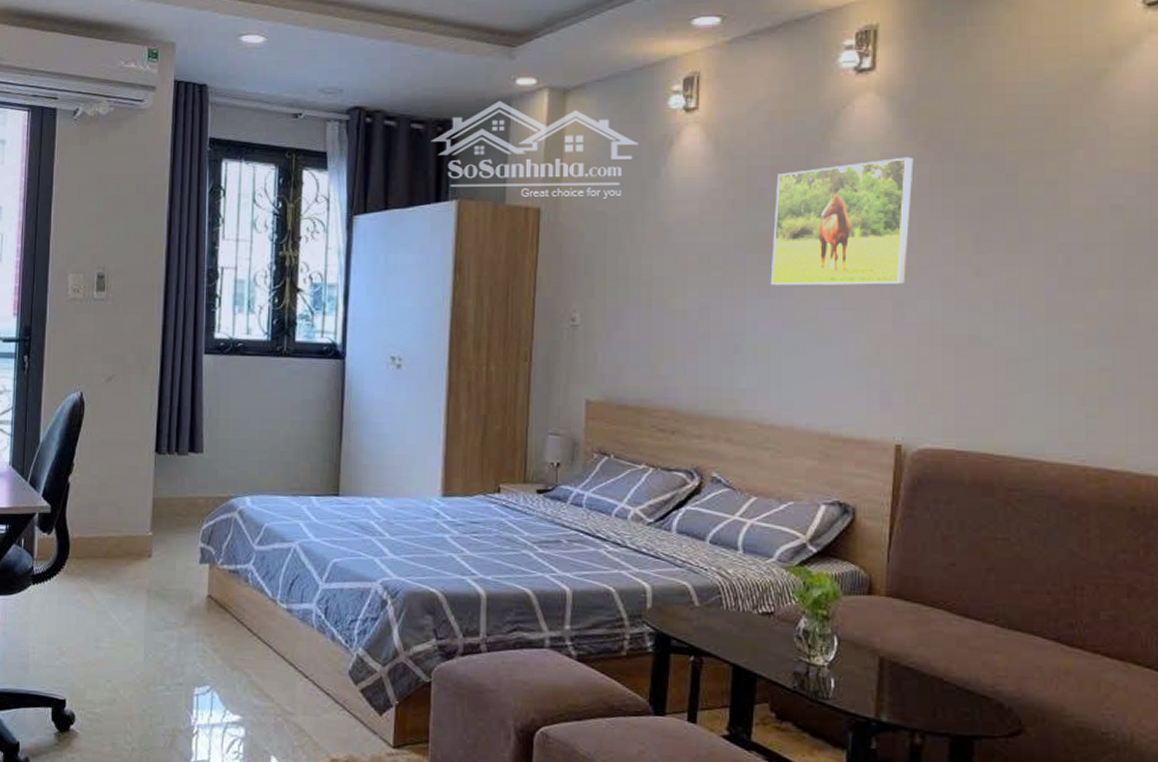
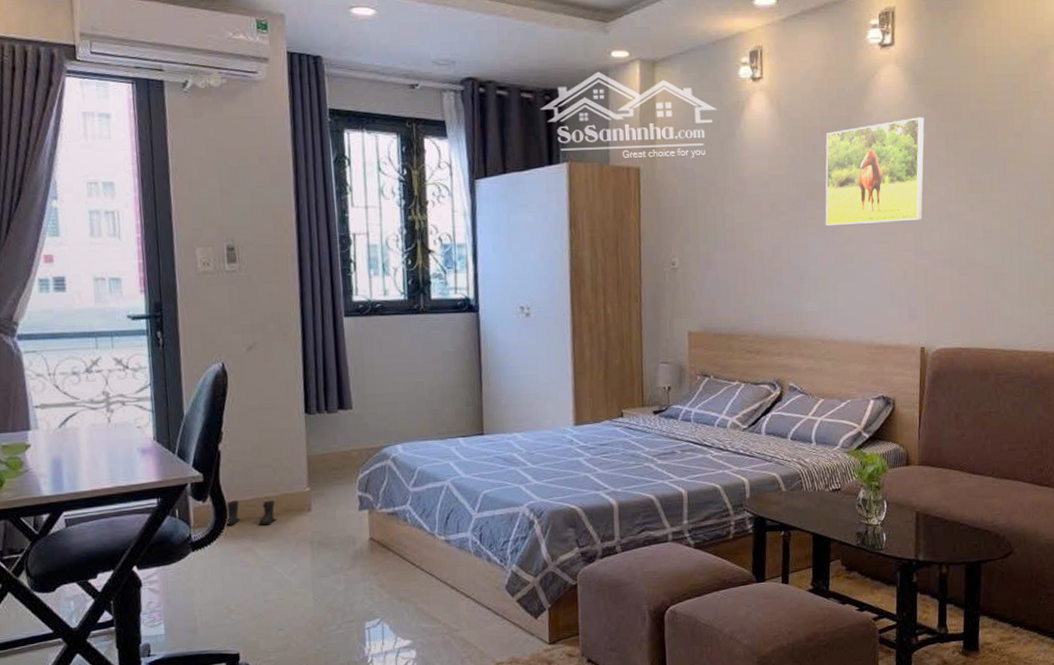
boots: none [66,536,117,567] -> present [224,500,277,526]

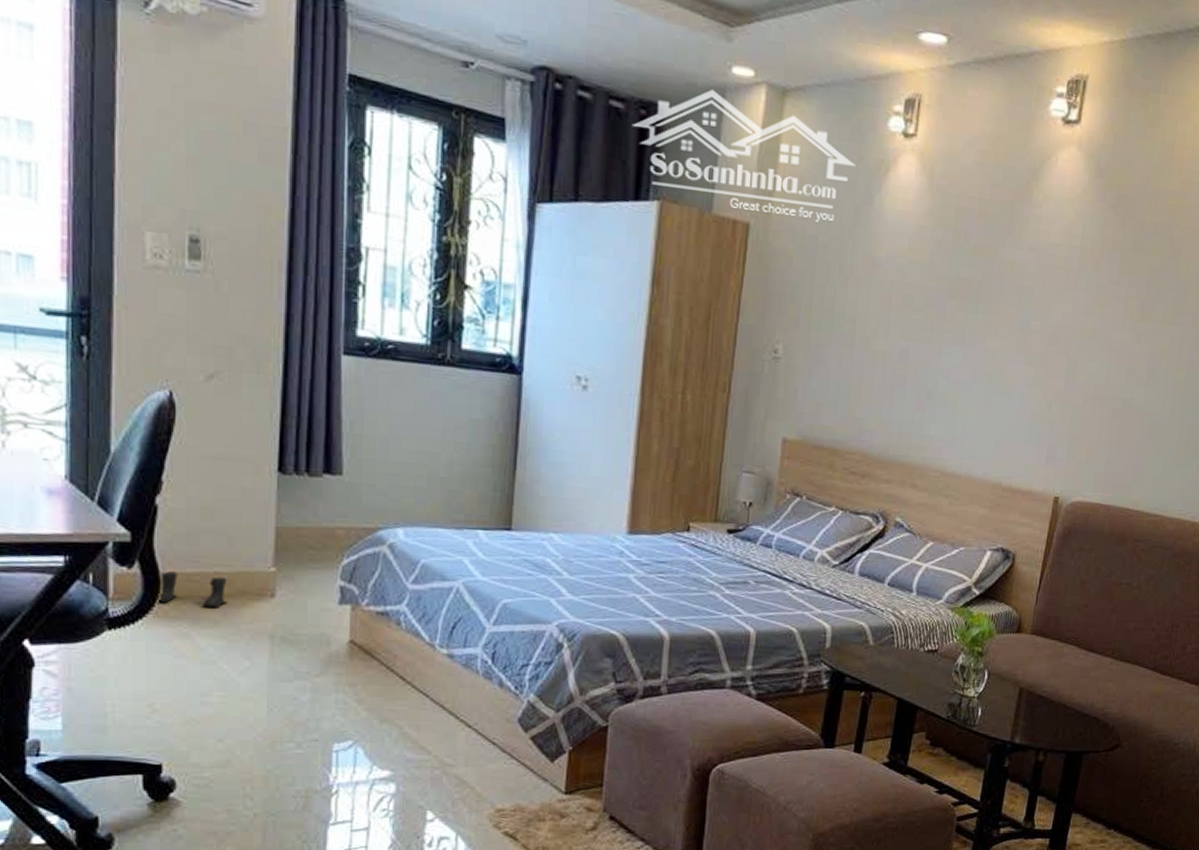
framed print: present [825,117,925,226] -> none [965,218,1102,344]

